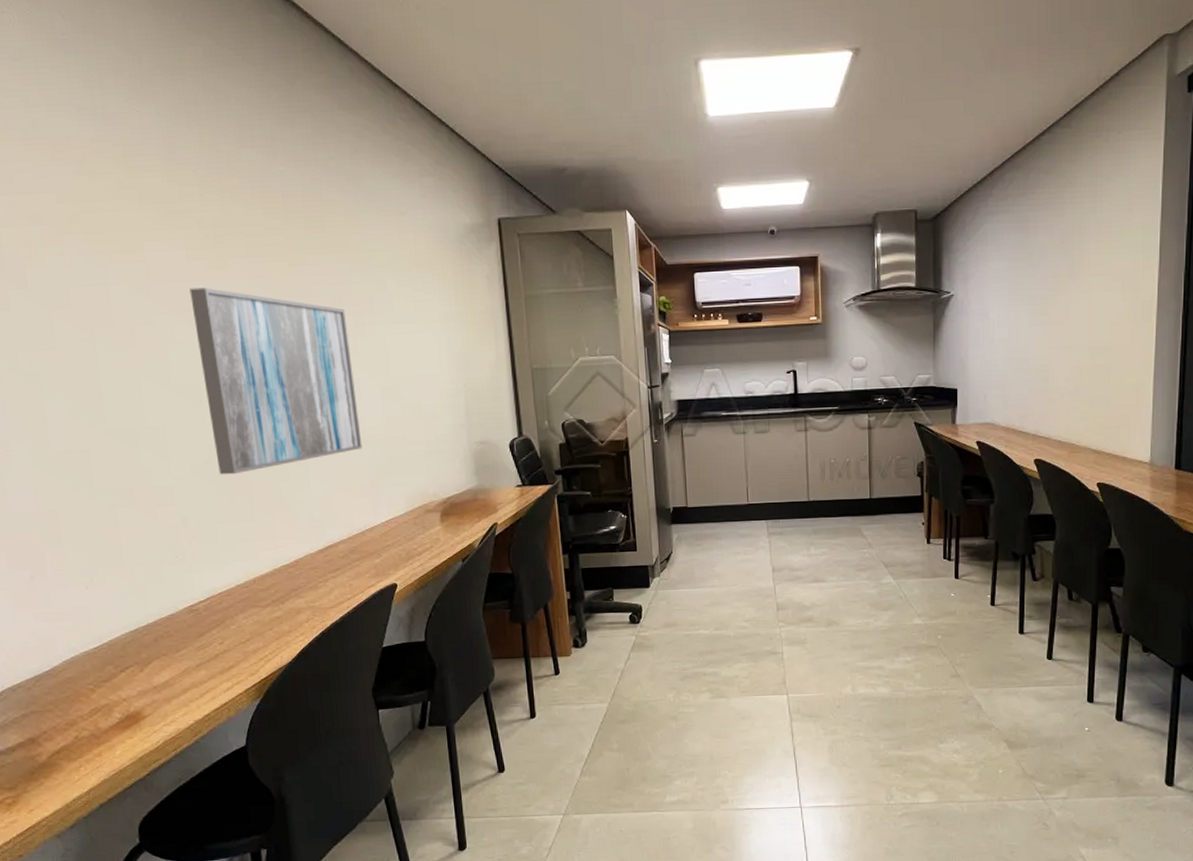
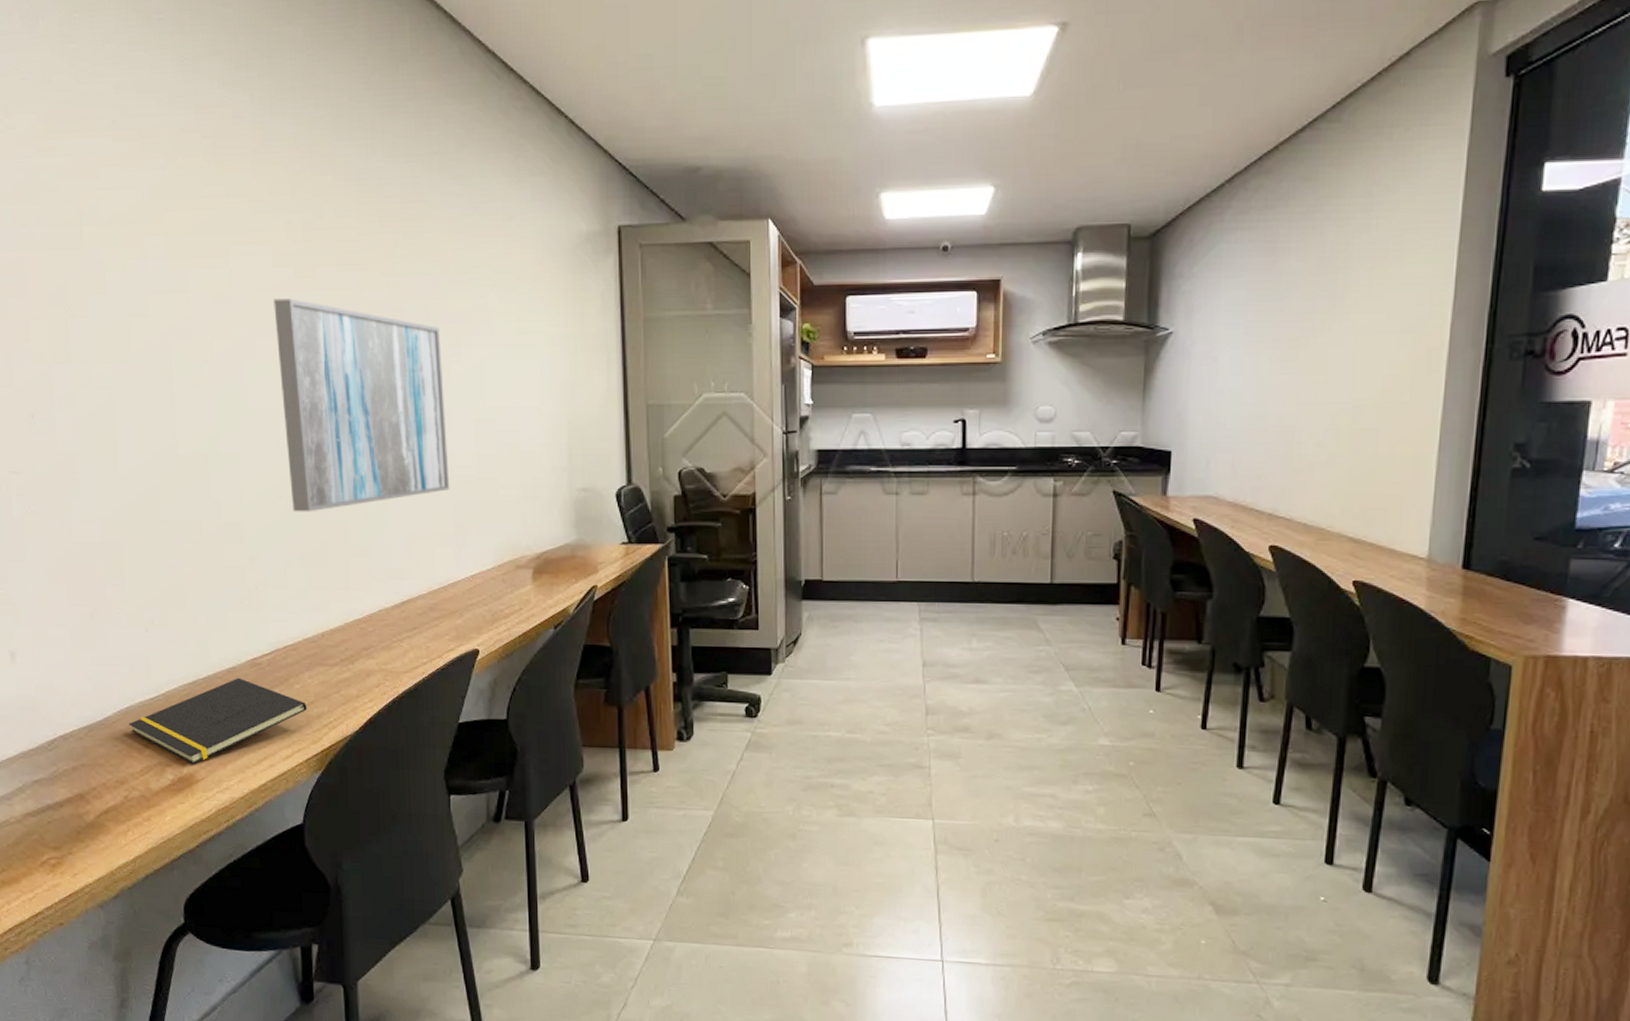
notepad: none [75,623,244,703] -> present [129,677,307,765]

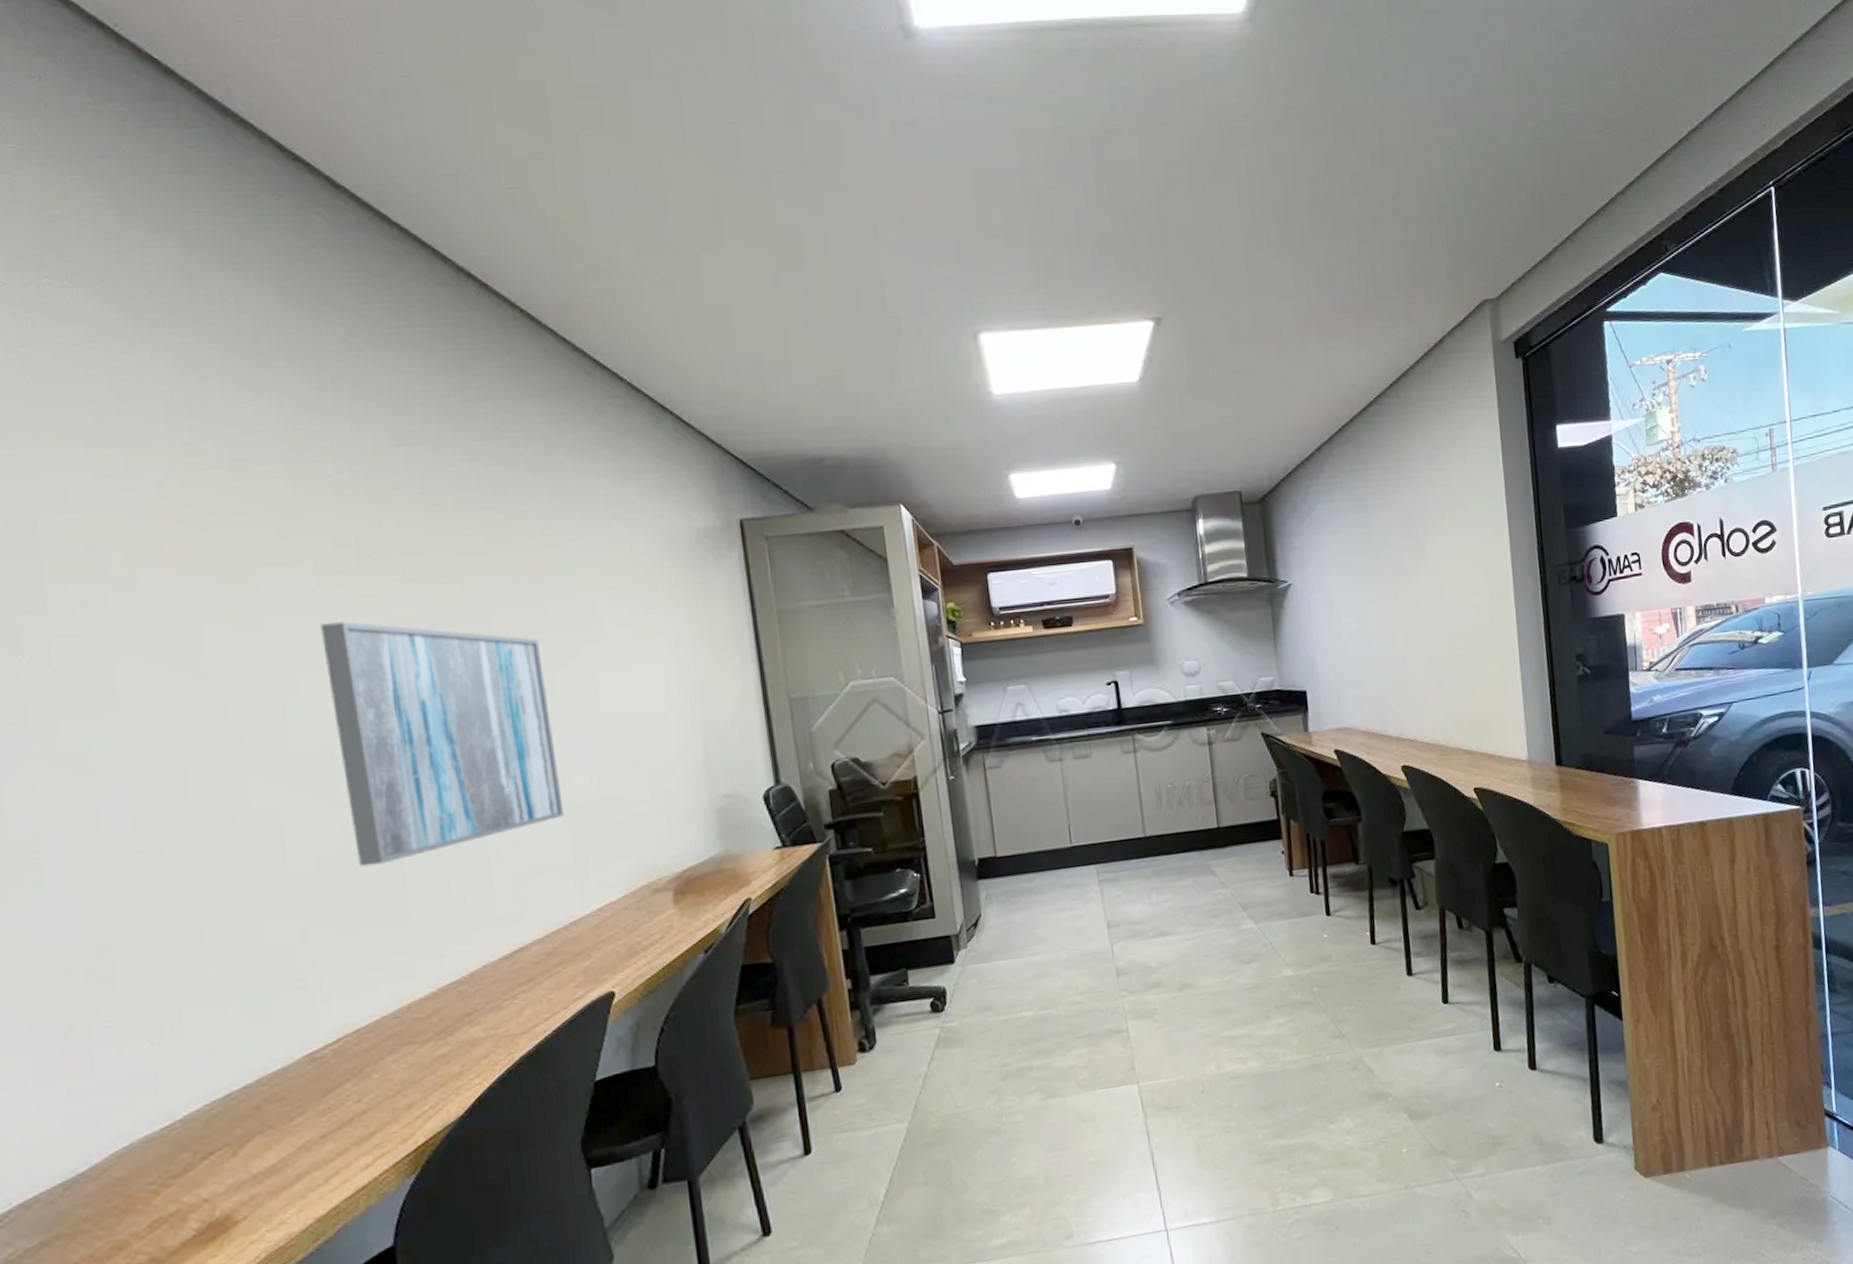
notepad: present [129,677,307,765] -> none [128,1079,392,1203]

